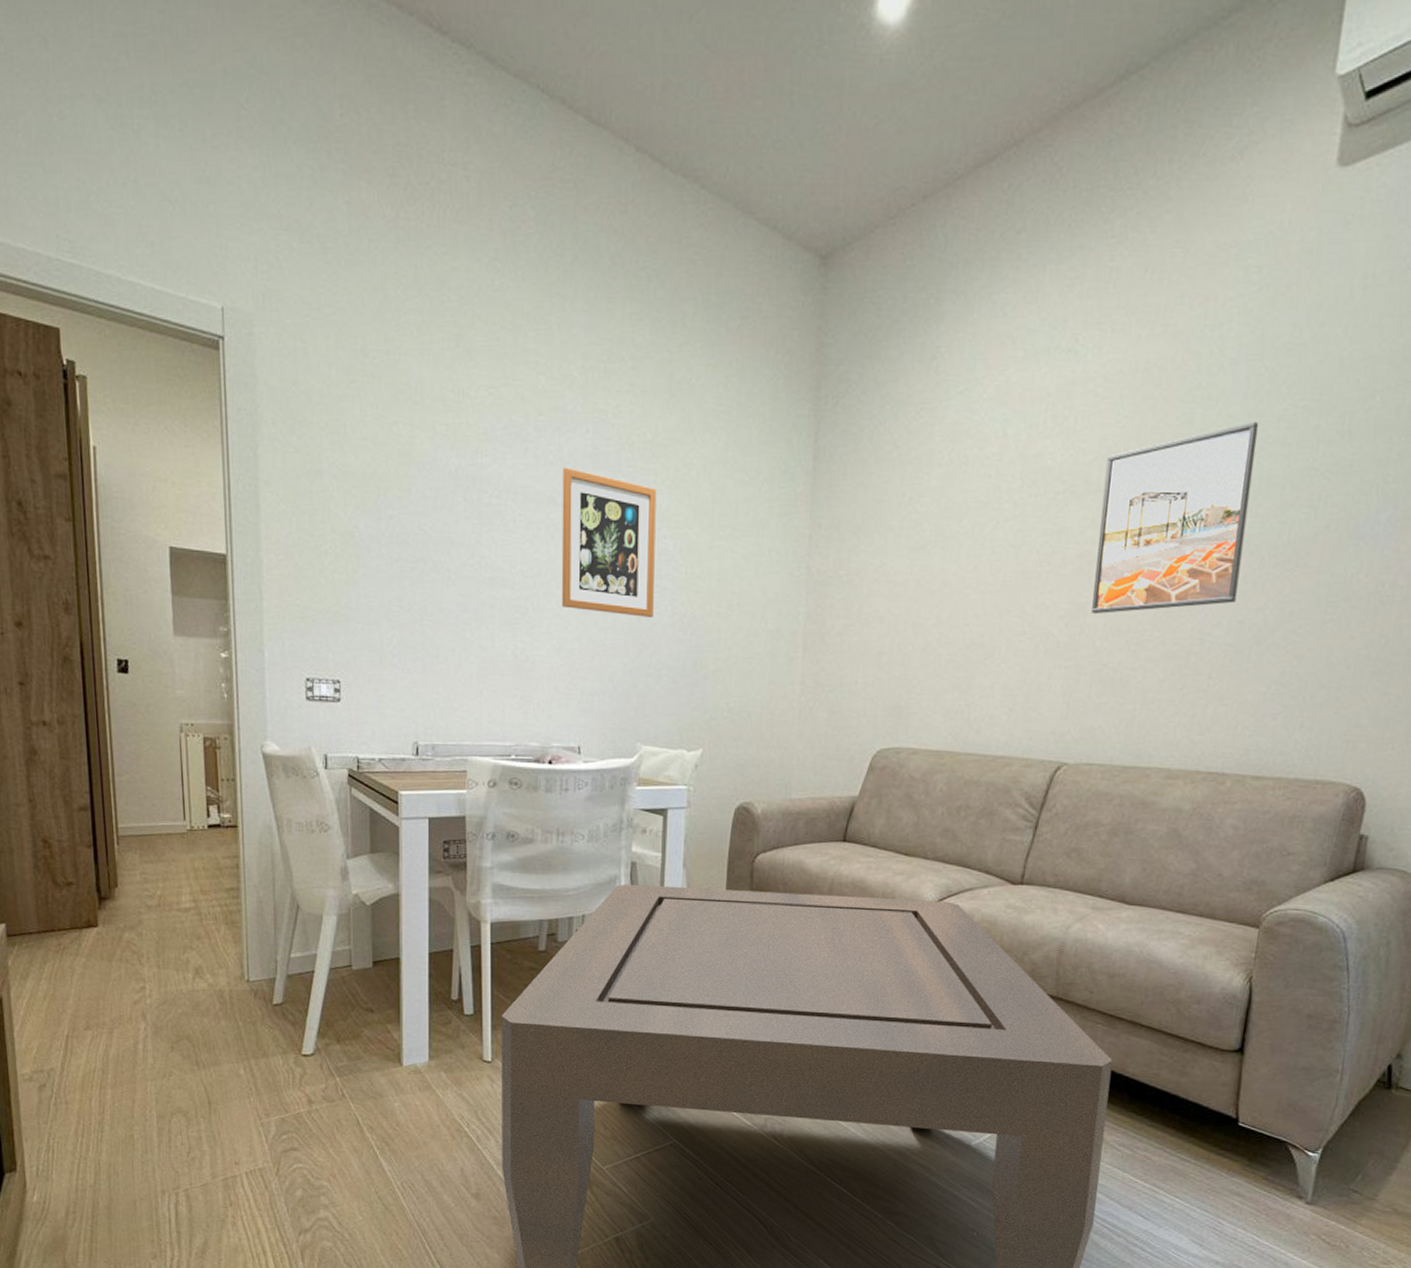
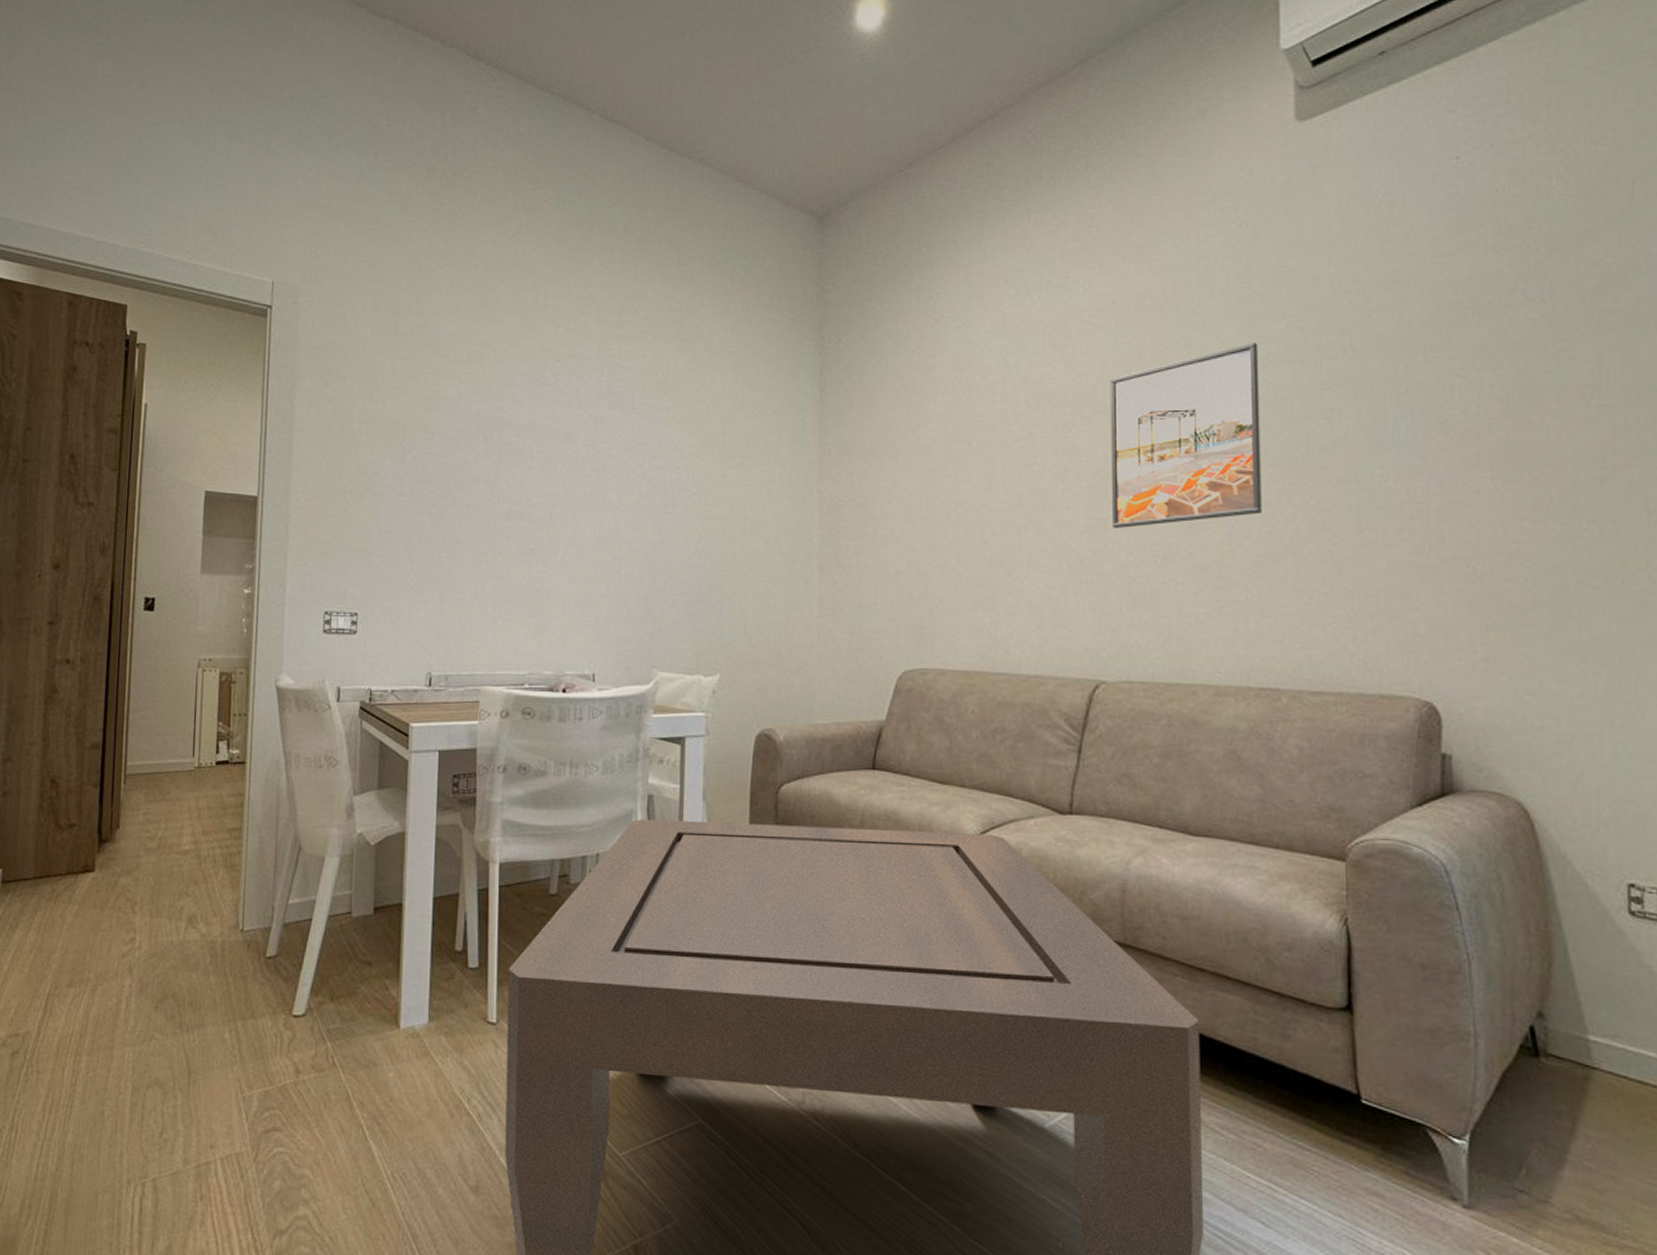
wall art: present [561,467,657,617] -> none [576,407,669,544]

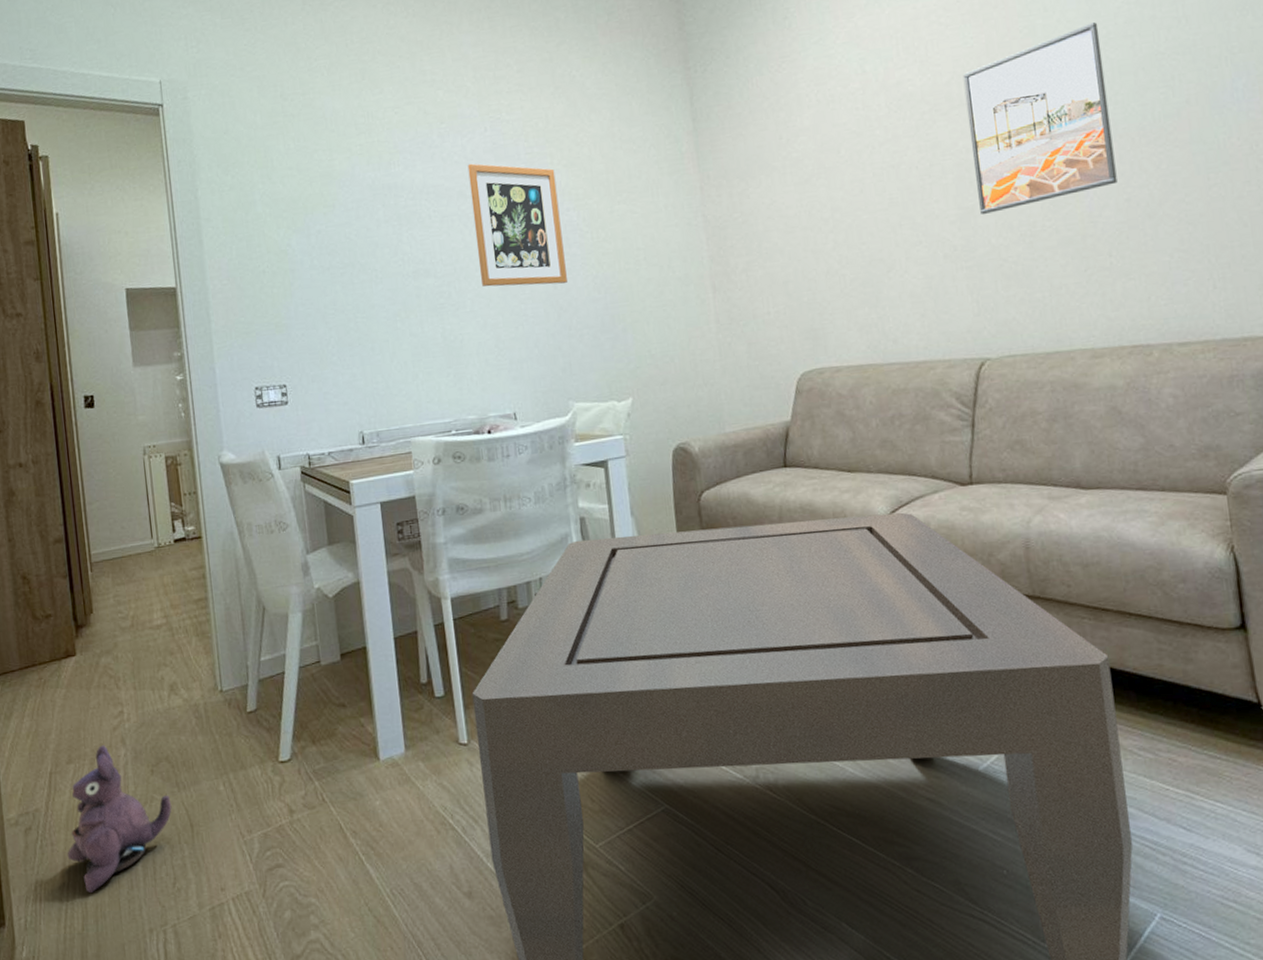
plush toy: none [52,972,172,1131] -> present [67,745,172,893]
wall art: none [576,407,669,544] -> present [467,163,567,287]

